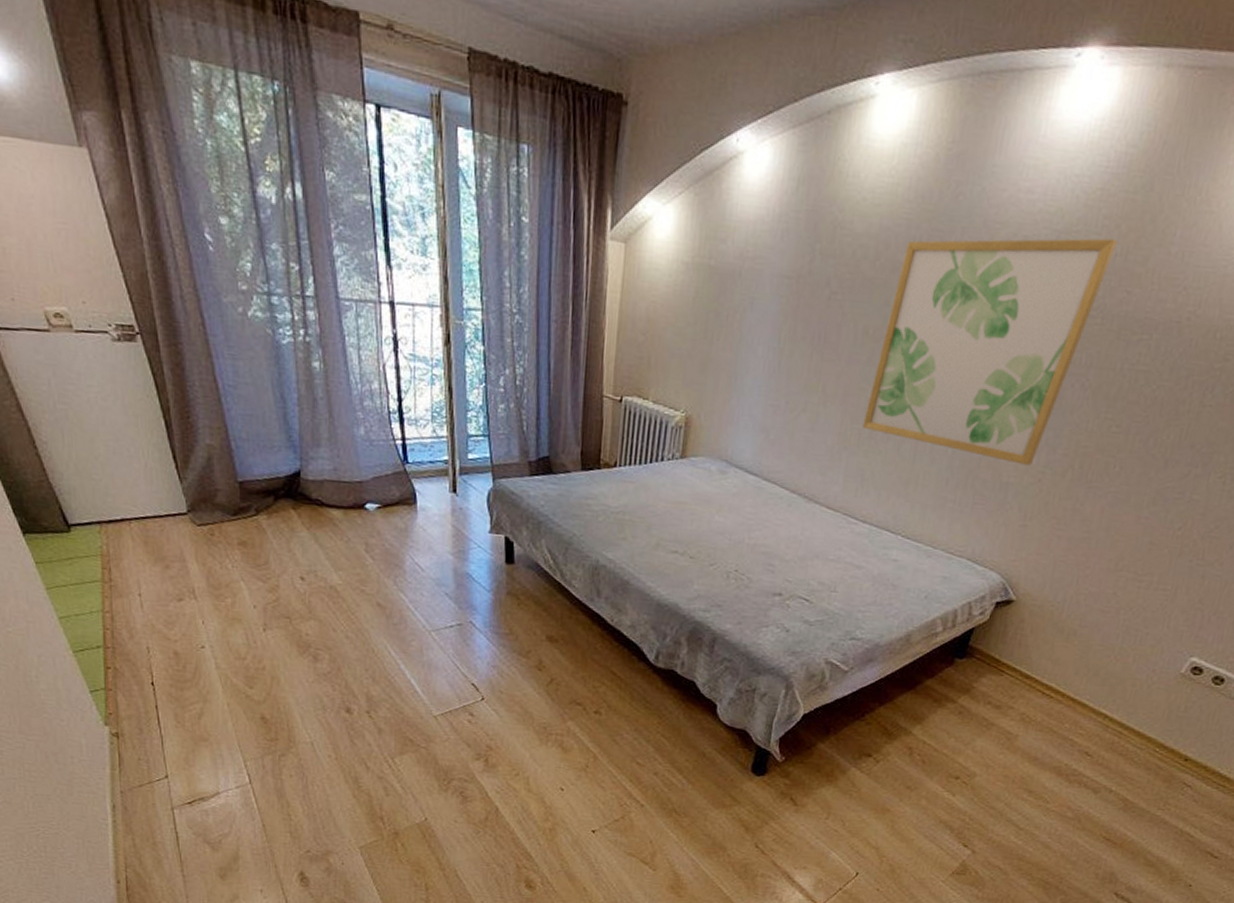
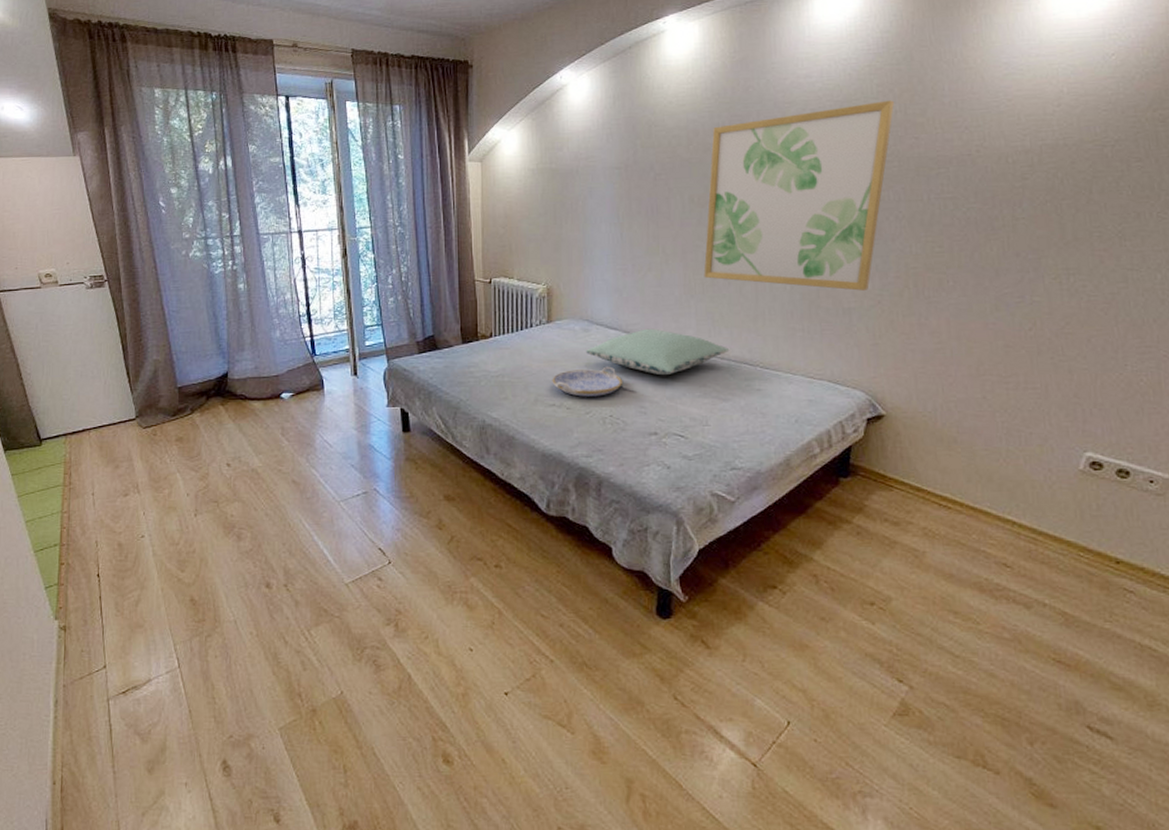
serving tray: none [677,515,755,548] -> present [552,366,623,397]
pillow: none [718,478,874,534] -> present [585,328,730,376]

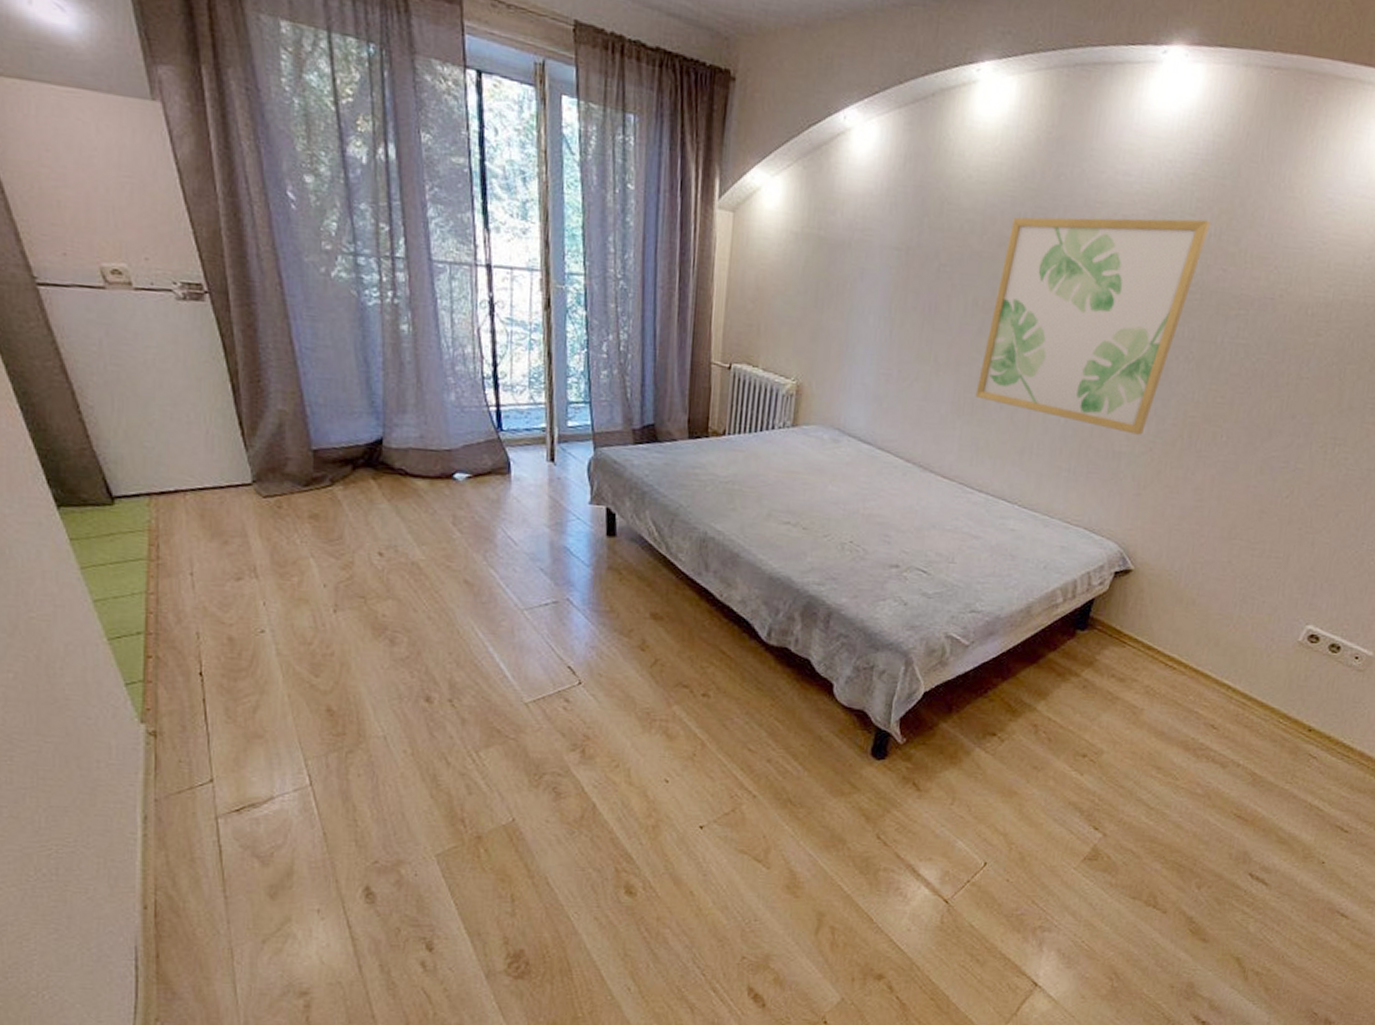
serving tray: present [552,366,623,397] -> none [789,485,870,519]
pillow: present [585,328,730,376] -> none [831,447,990,504]

